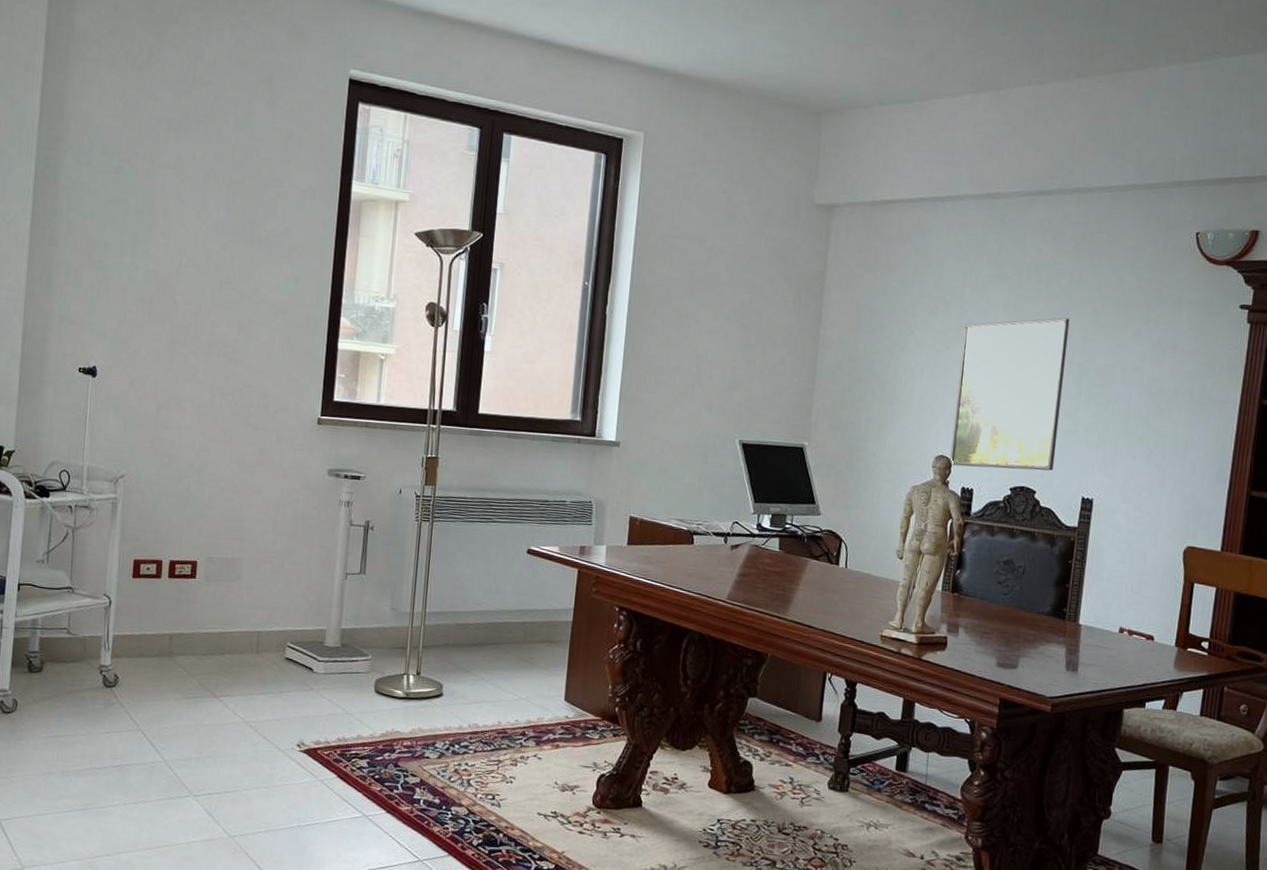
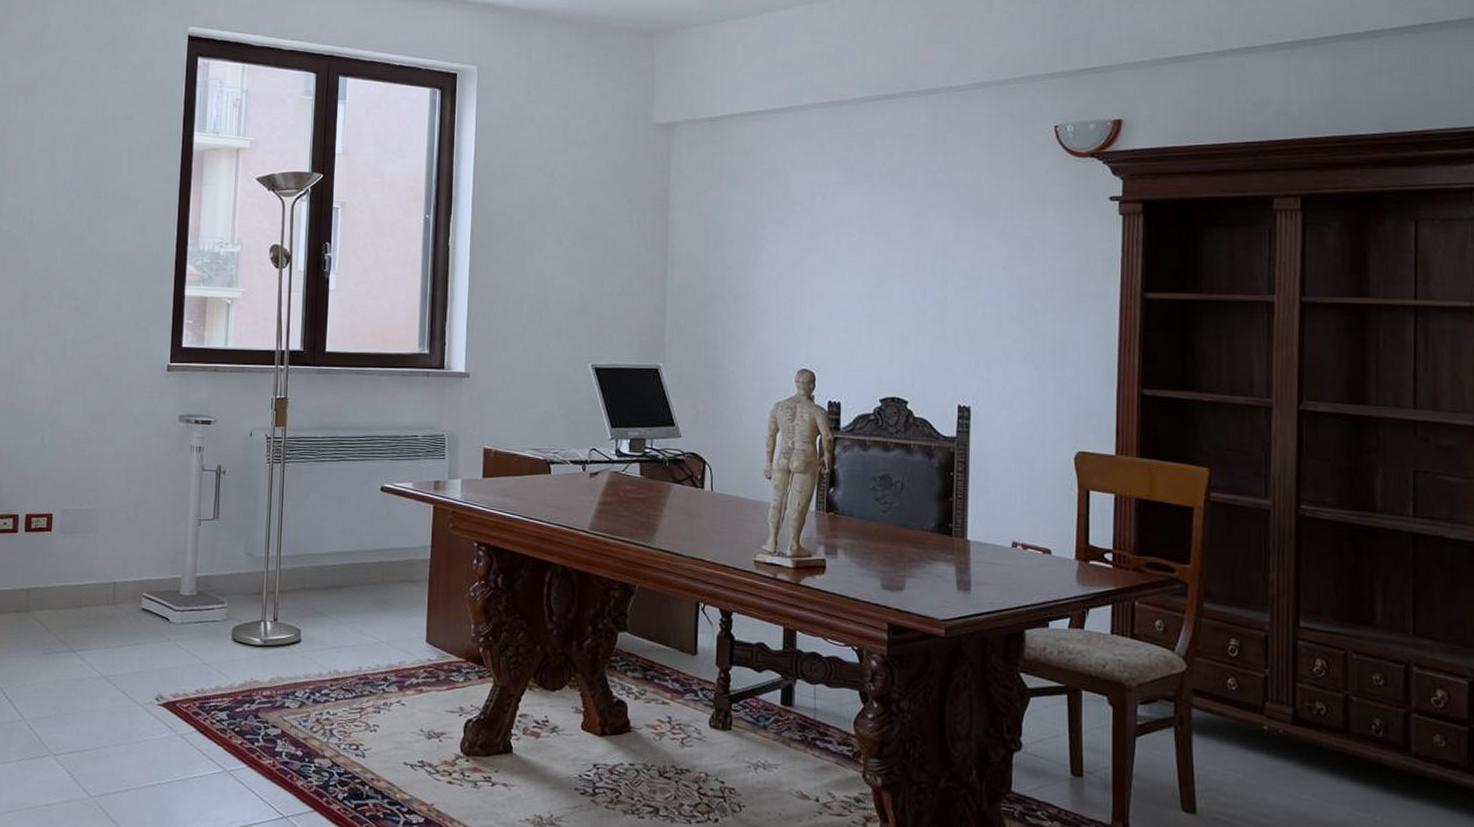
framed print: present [950,317,1070,471] -> none [813,221,928,380]

